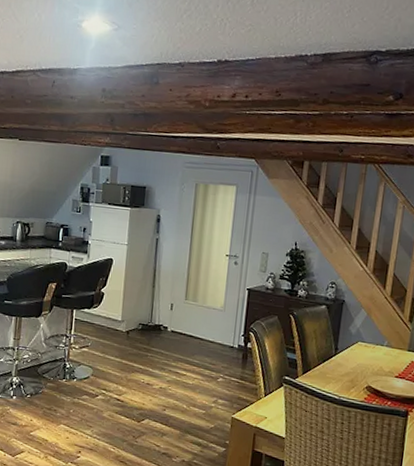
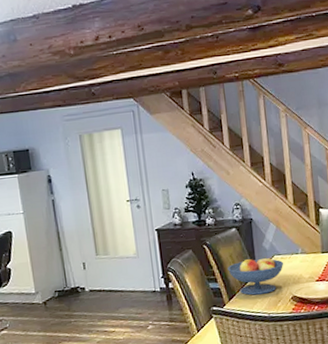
fruit bowl: none [308,339,367,377] -> present [228,256,284,295]

